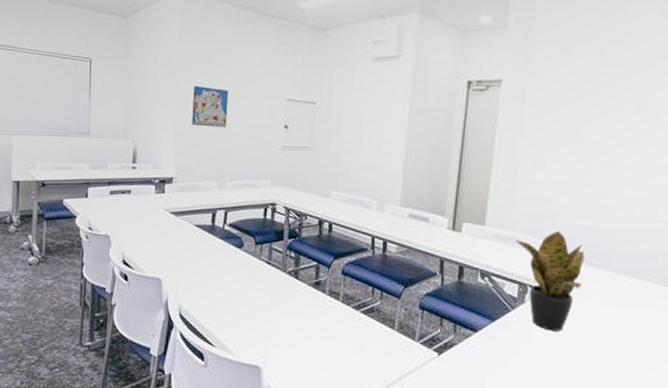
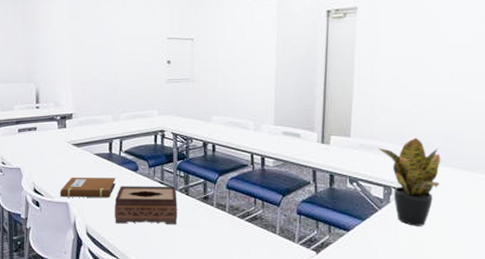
notebook: none [152,249,217,275] -> present [60,177,115,197]
wall art: present [192,86,229,128] -> none [85,32,116,67]
tissue box: none [212,263,285,311] -> present [114,186,178,224]

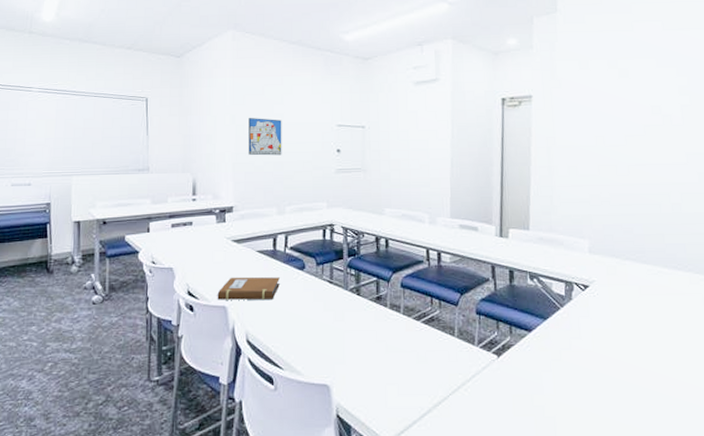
wall art: none [85,32,116,67] -> present [248,118,282,156]
tissue box: present [114,186,178,224] -> none [278,285,348,329]
potted plant: present [377,137,441,226] -> none [557,229,622,324]

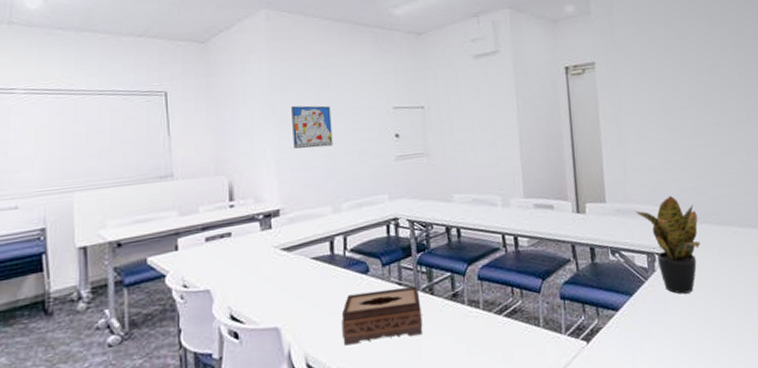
notebook: present [217,276,280,300] -> none [267,285,341,321]
tissue box: none [278,285,348,329] -> present [341,285,423,346]
potted plant: none [557,229,622,324] -> present [634,195,701,294]

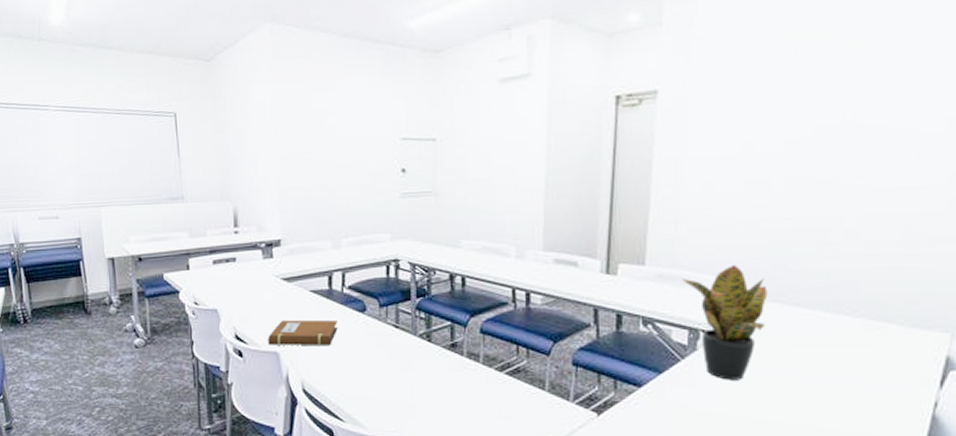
notebook: none [267,285,341,321] -> present [268,319,338,345]
wall art: present [291,105,333,149] -> none [294,132,335,179]
tissue box: present [341,285,423,346] -> none [337,330,417,379]

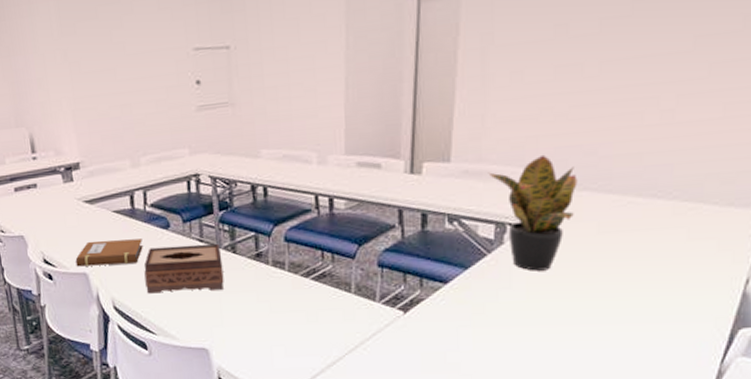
tissue box: none [337,330,417,379] -> present [143,243,224,294]

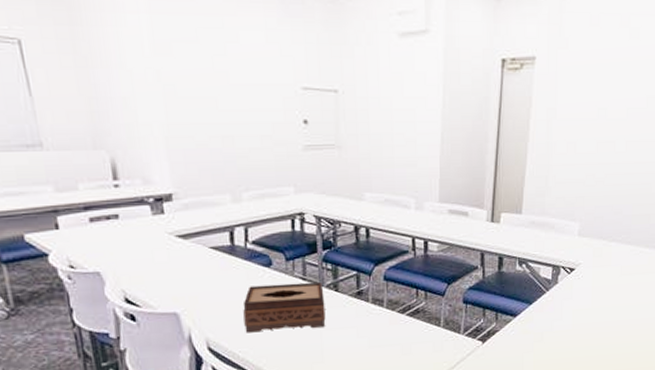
notebook: present [75,239,143,267] -> none [164,276,243,306]
potted plant: present [488,154,577,271] -> none [549,211,609,305]

